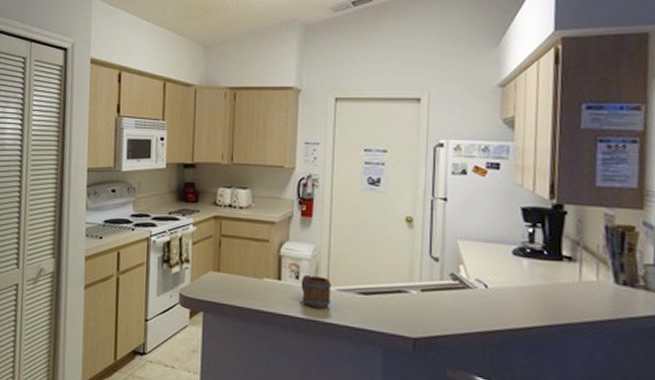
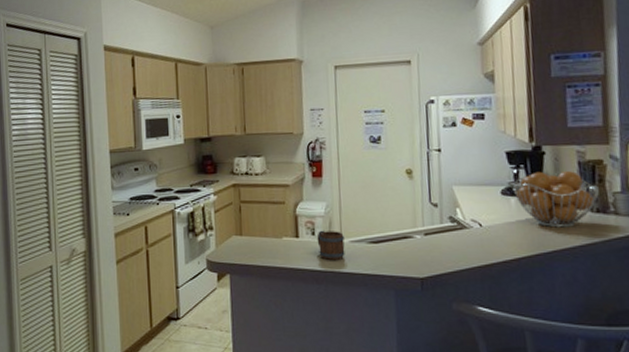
fruit basket: none [527,232,627,299] -> present [513,171,599,228]

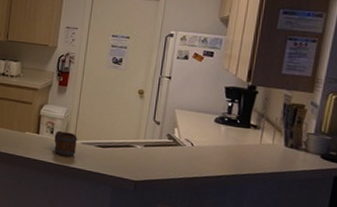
fruit basket: present [513,171,599,228] -> none [225,107,296,157]

